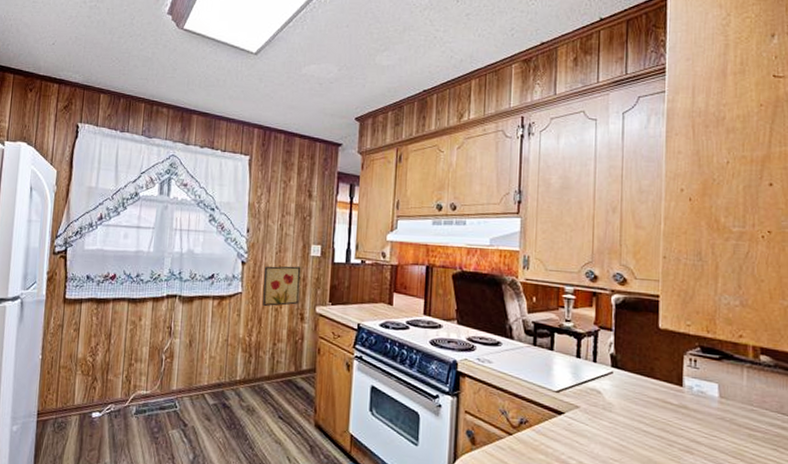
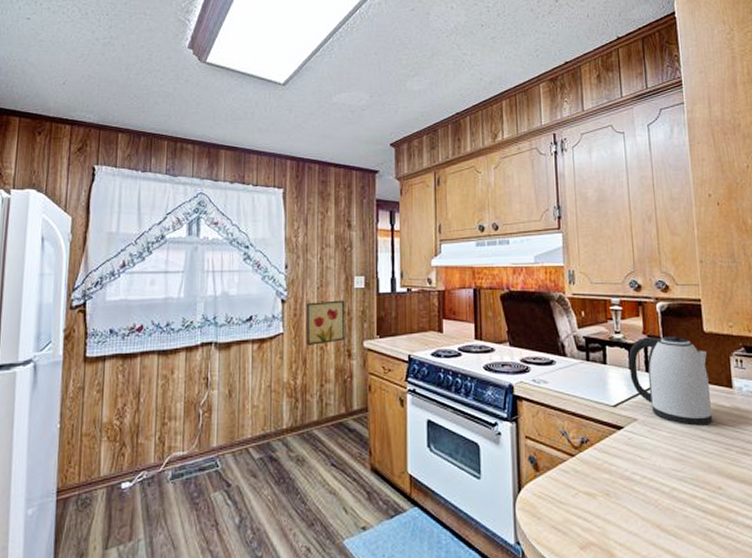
kettle: none [576,328,660,420] -> present [628,337,713,426]

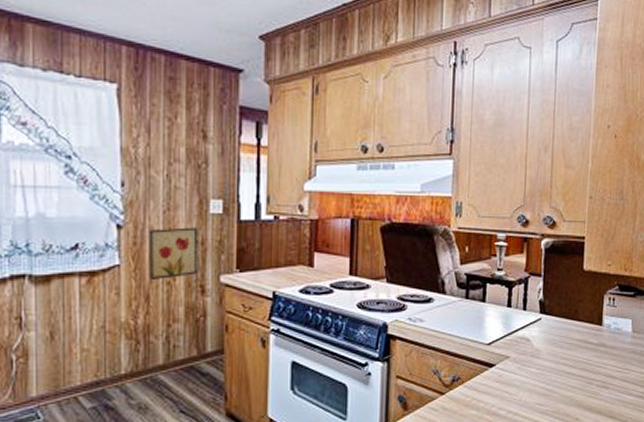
kettle: present [628,337,713,426] -> none [507,274,584,362]

